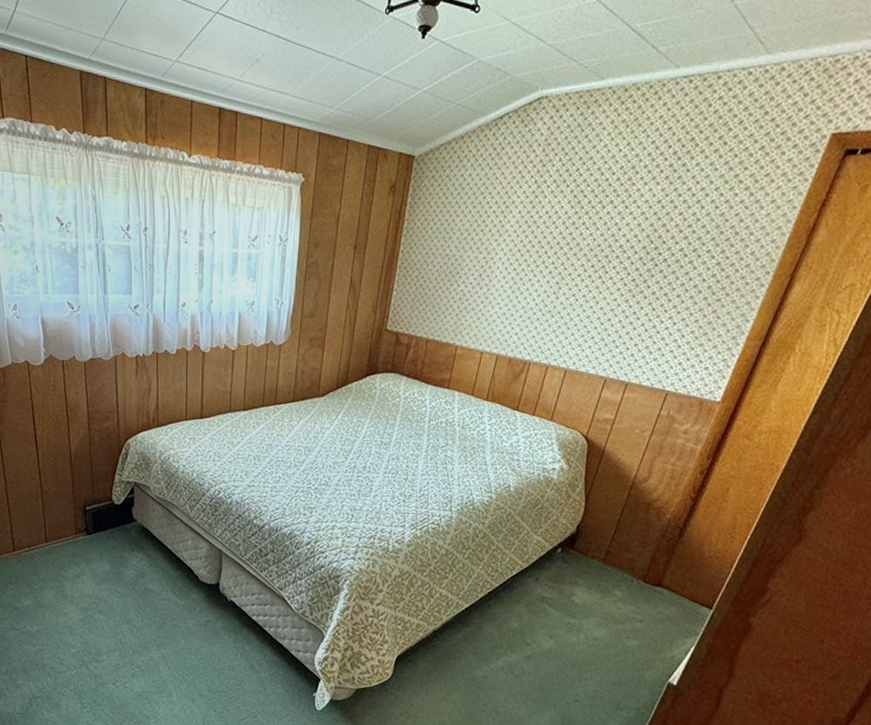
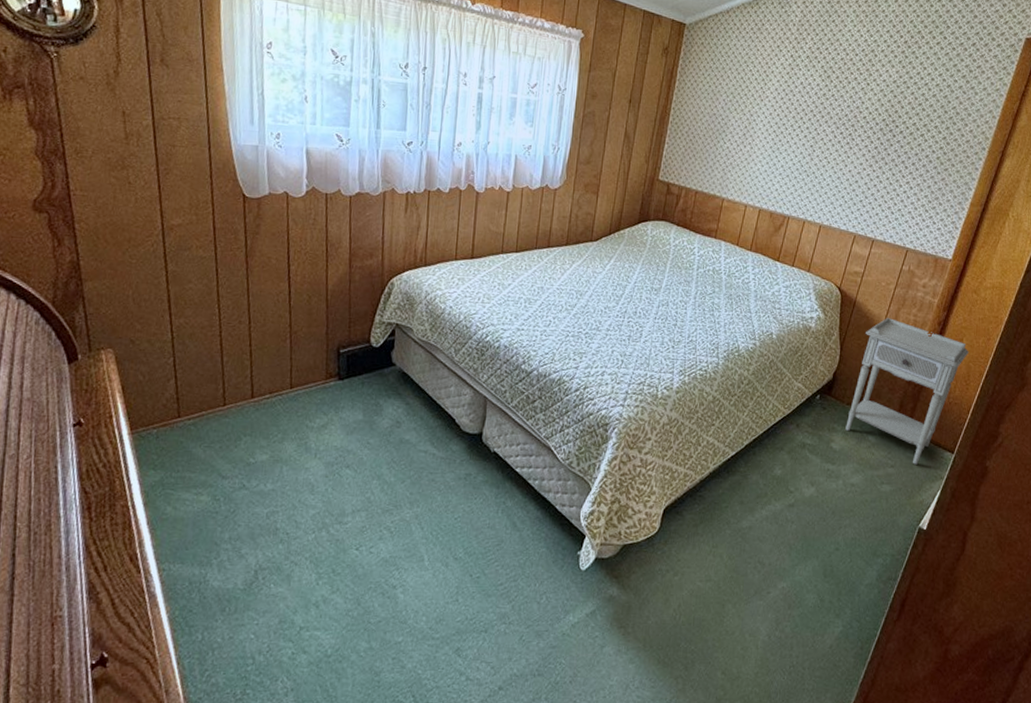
nightstand: none [589,467,737,620] -> present [845,318,970,465]

